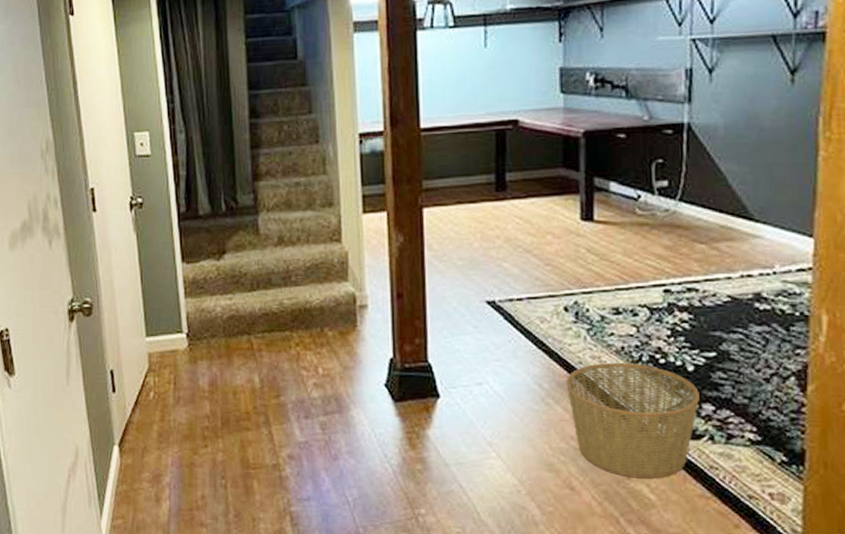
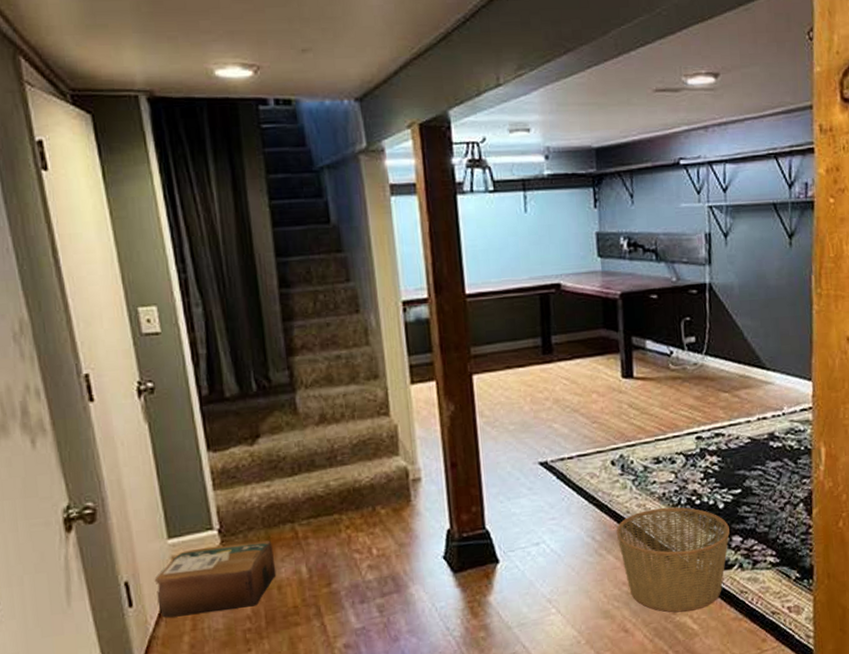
cardboard box: none [134,348,233,407] -> present [155,540,277,618]

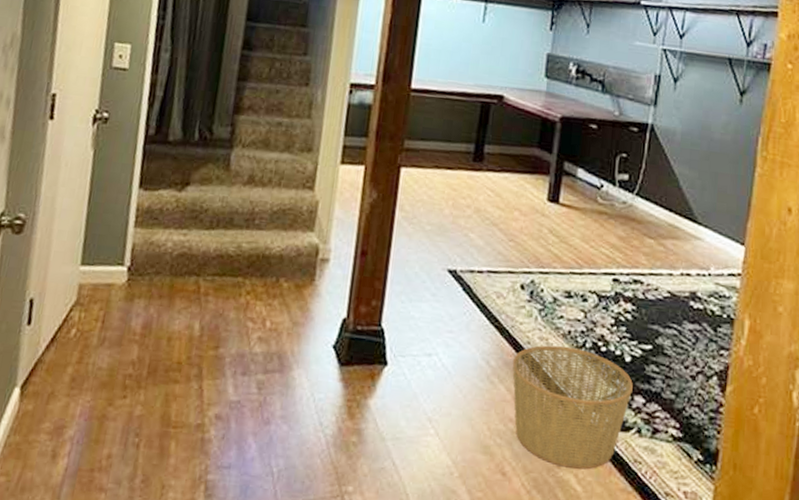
cardboard box: present [155,540,277,618] -> none [53,280,174,353]

